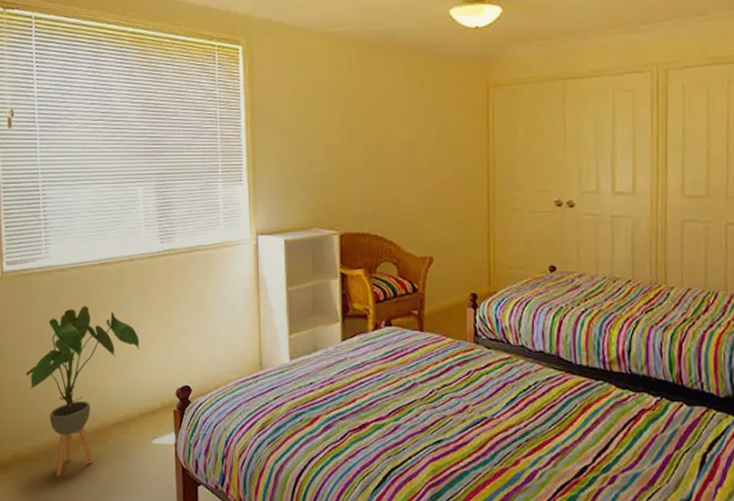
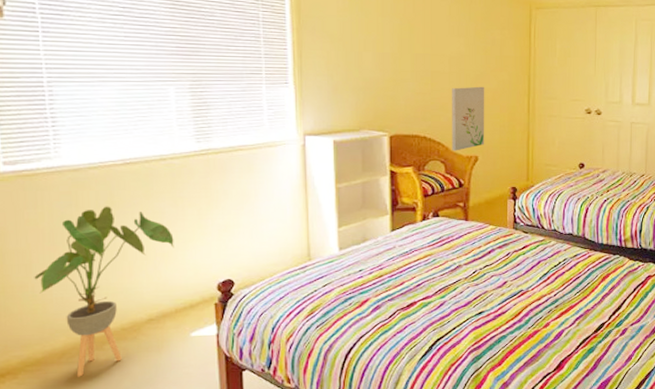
wall art: none [404,177,440,251] -> present [452,86,485,151]

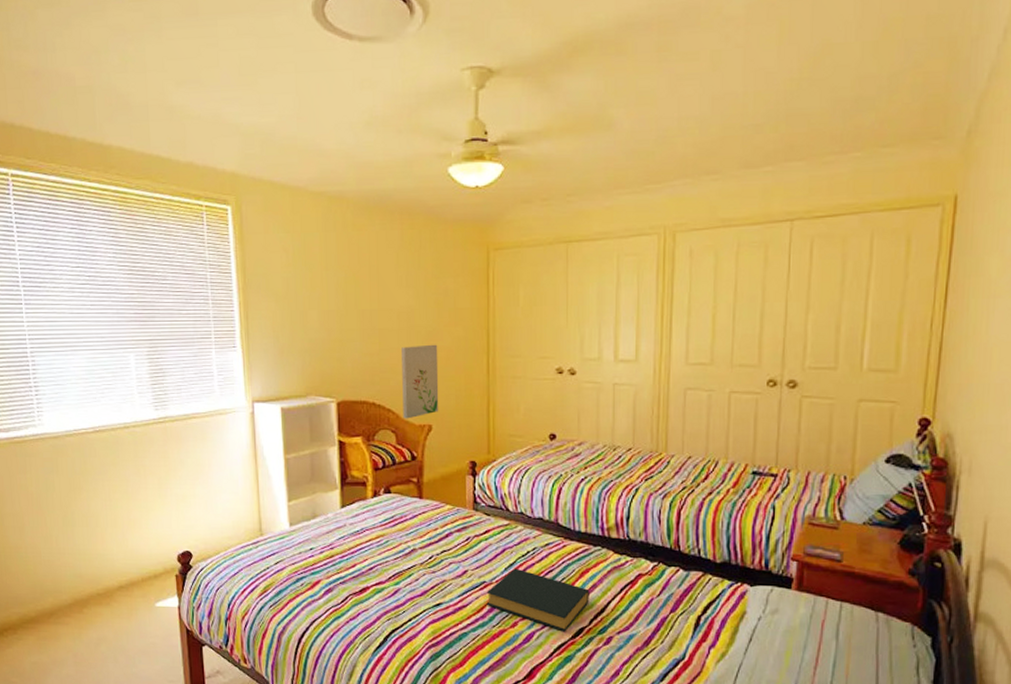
house plant: present [34,206,174,377] -> none [26,473,139,638]
hardback book: none [523,277,609,328] -> present [486,568,590,632]

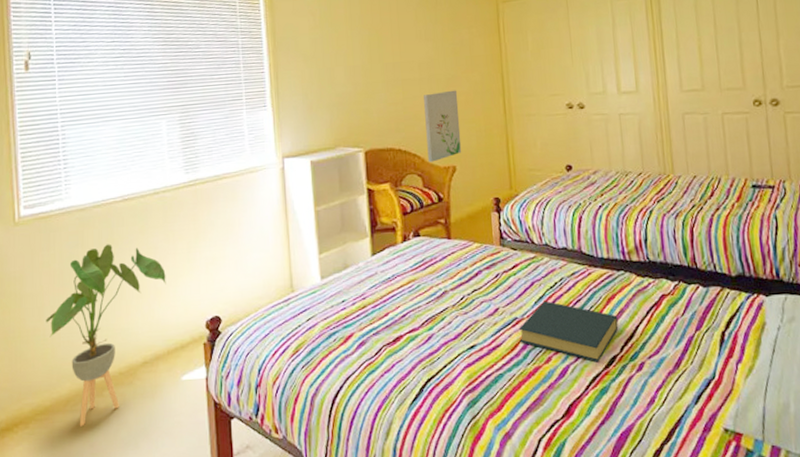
house plant: none [26,473,139,638] -> present [45,244,166,427]

